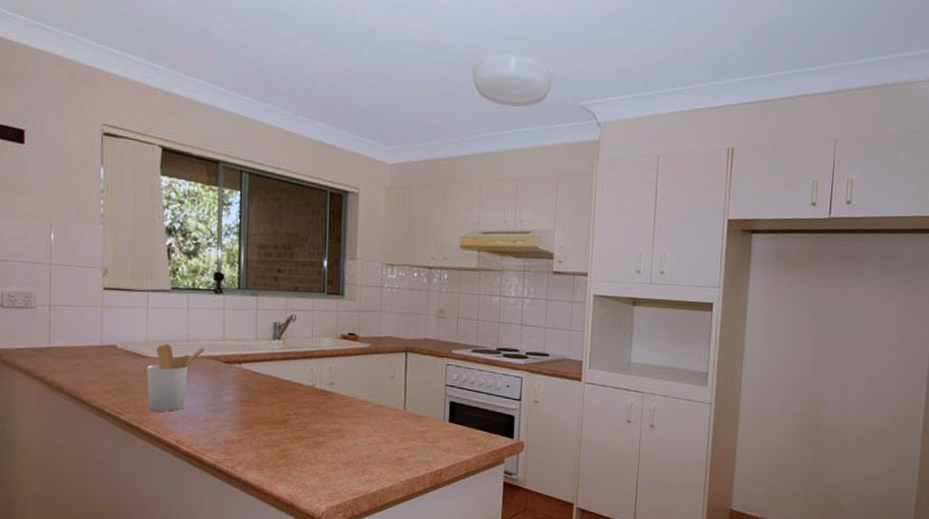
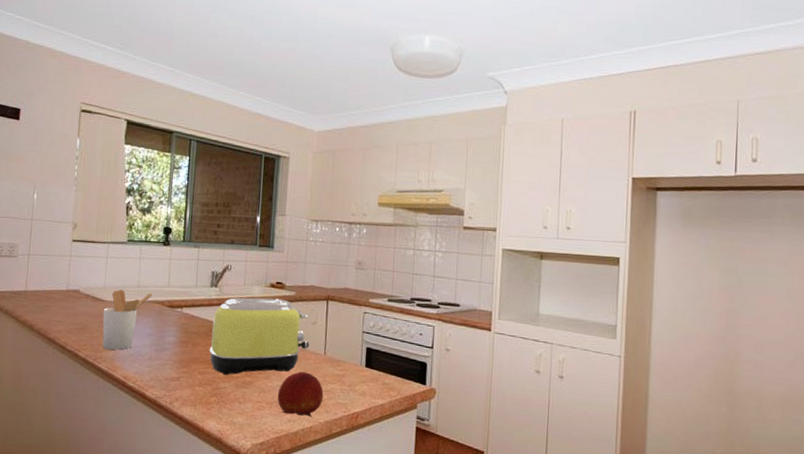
toaster: none [275,350,388,435] -> present [210,298,310,375]
fruit: none [353,429,404,477] -> present [277,372,324,417]

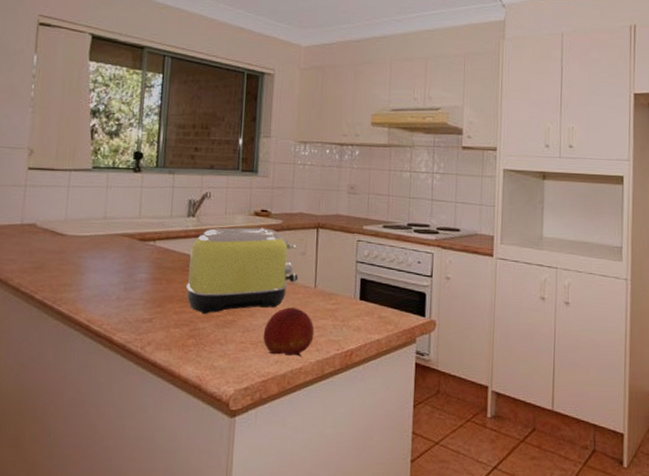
utensil holder: present [102,289,152,350] -> none [63,222,121,290]

